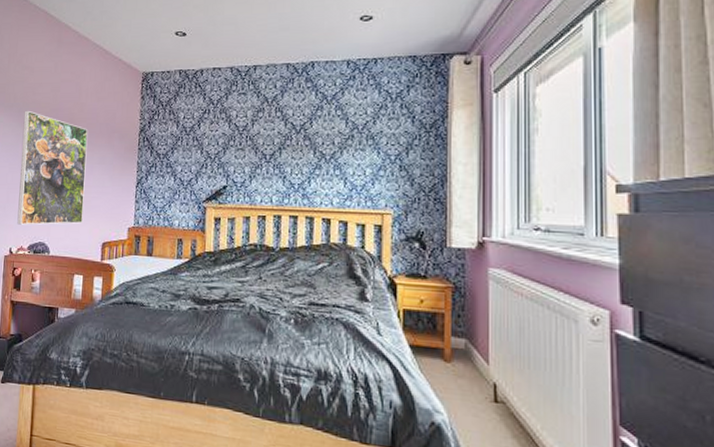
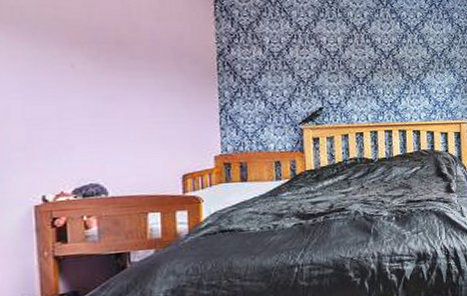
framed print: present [17,110,88,225] -> none [41,28,152,167]

